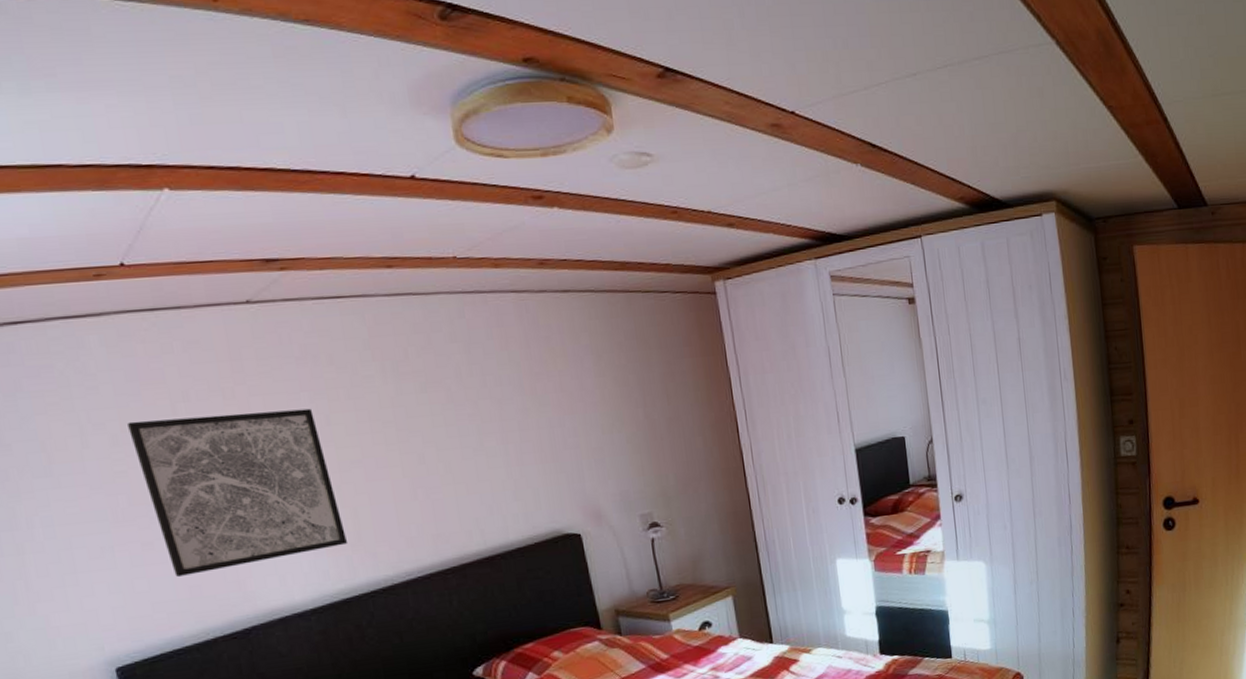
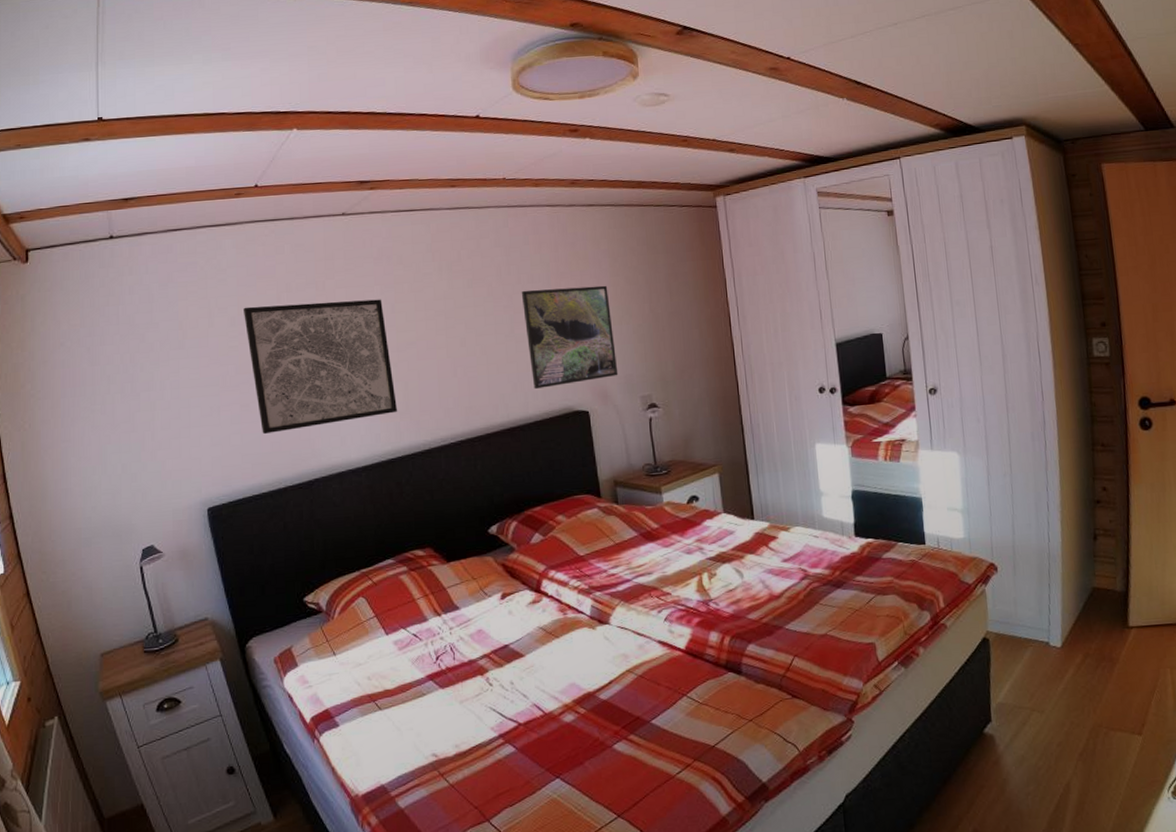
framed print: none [488,387,613,511] -> present [521,285,619,389]

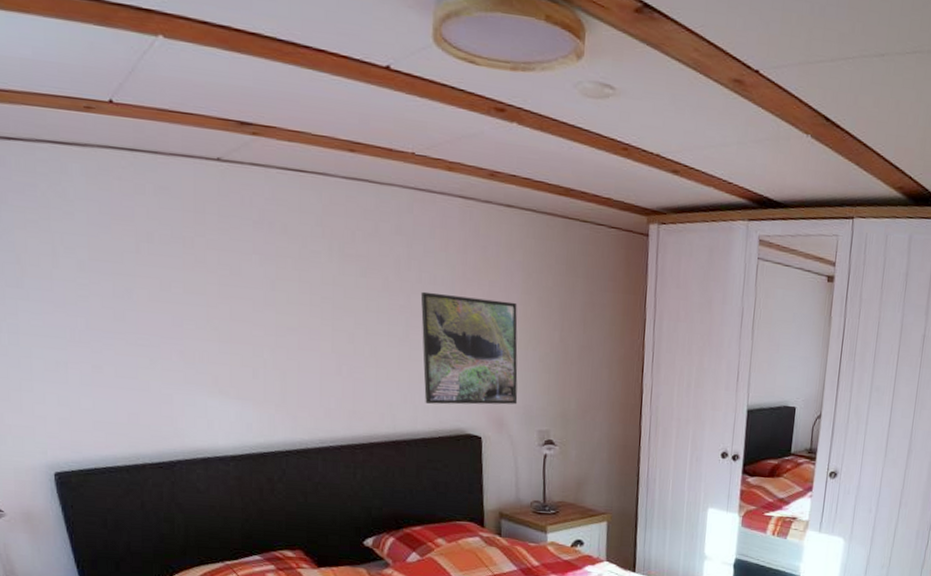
wall art: present [244,299,397,435] -> none [95,251,272,404]

